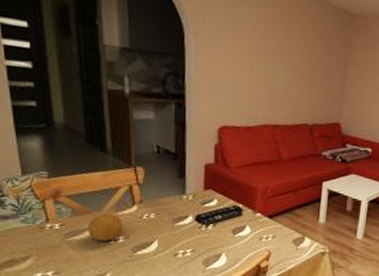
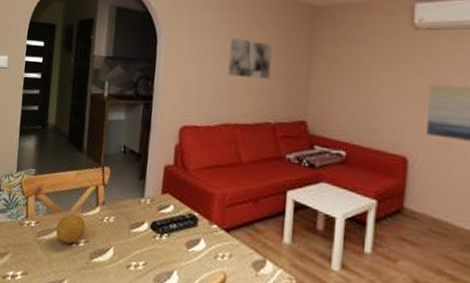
wall art: none [266,37,311,84] -> present [228,37,273,80]

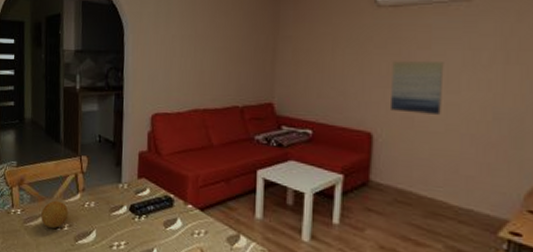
wall art: present [228,37,273,80] -> none [195,24,238,65]

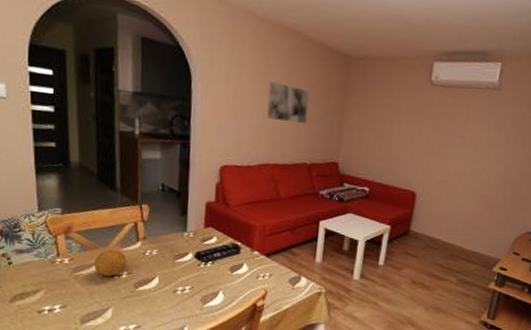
wall art: none [195,24,238,65] -> present [267,80,310,124]
wall art: present [391,61,444,115] -> none [432,134,475,180]

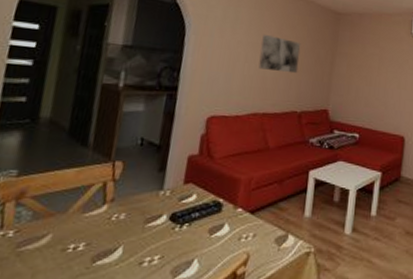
fruit: present [94,249,127,276] -> none [44,215,88,250]

